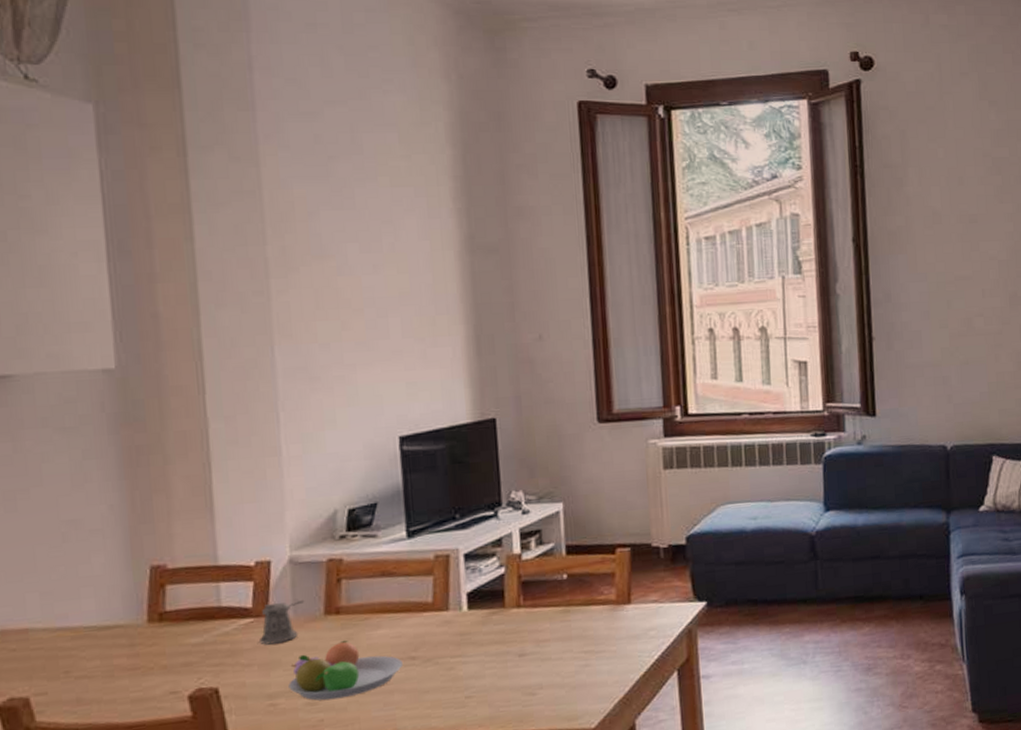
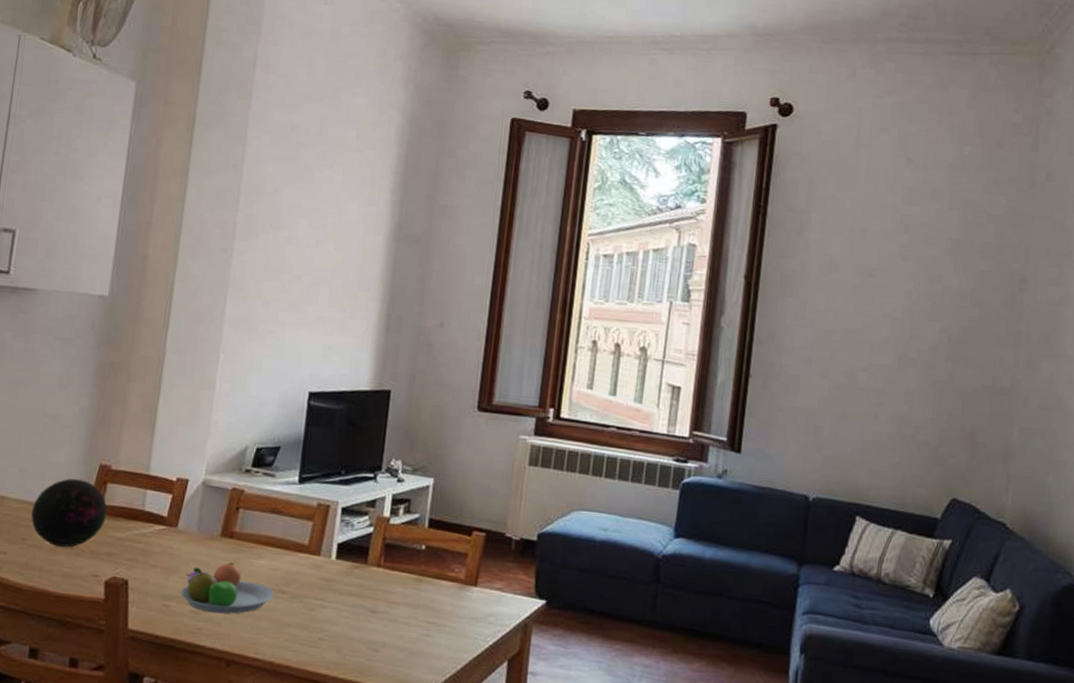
decorative orb: none [70,588,173,671] -> present [31,478,108,548]
pepper shaker: present [260,600,305,645] -> none [167,517,208,553]

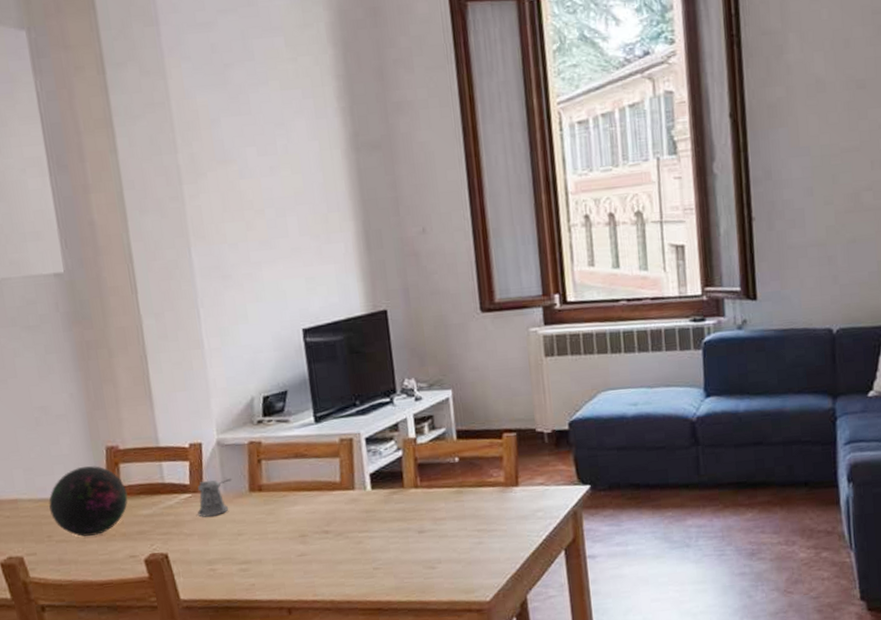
pepper shaker: none [167,517,208,553] -> present [197,479,232,517]
fruit bowl: present [181,562,274,614] -> none [224,514,318,567]

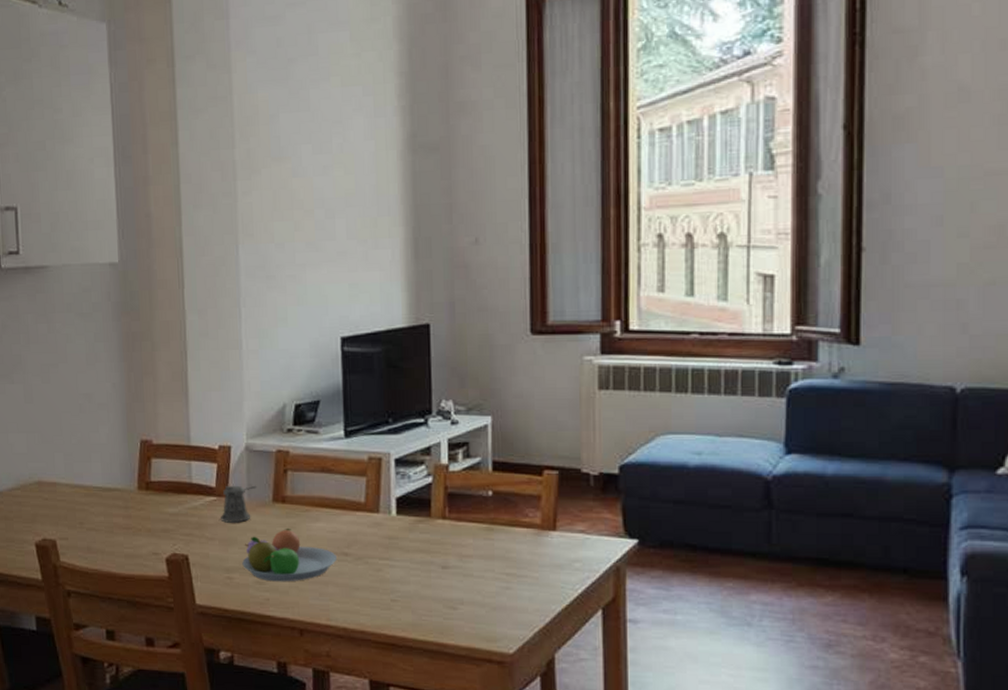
decorative orb: present [48,466,128,537] -> none [84,458,156,527]
fruit bowl: none [224,514,318,567] -> present [242,528,337,582]

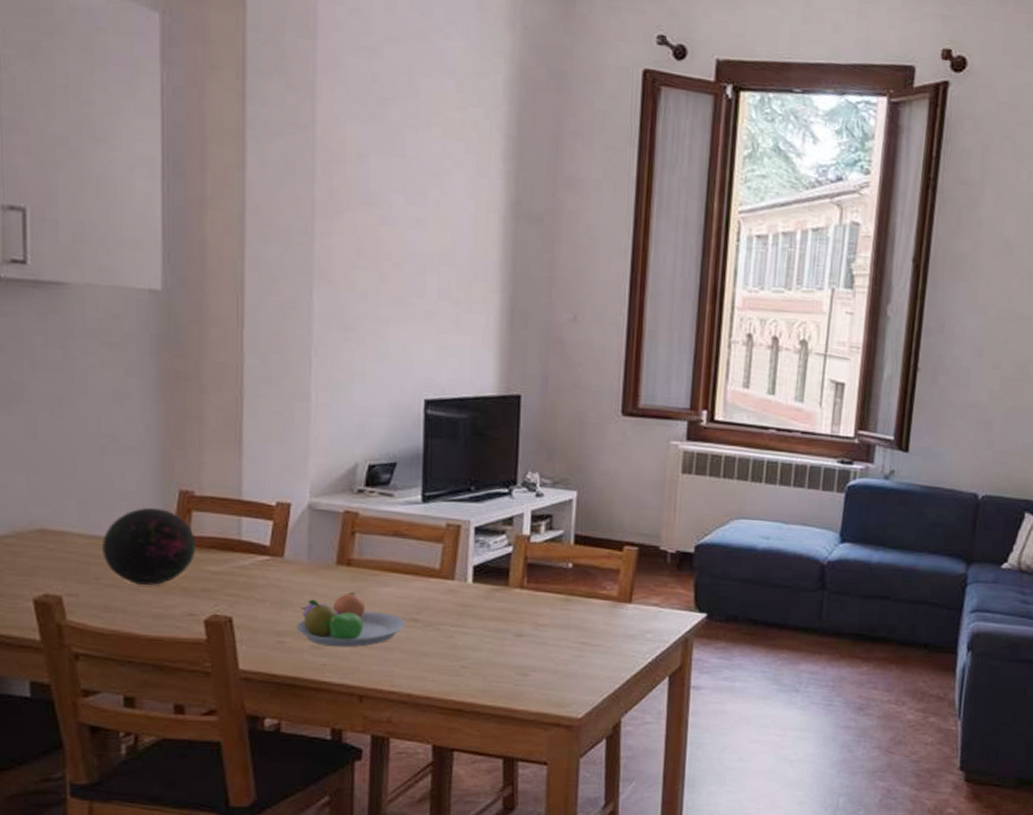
decorative orb: none [84,458,156,527] -> present [102,508,196,585]
pepper shaker: present [221,485,257,523] -> none [274,545,319,585]

